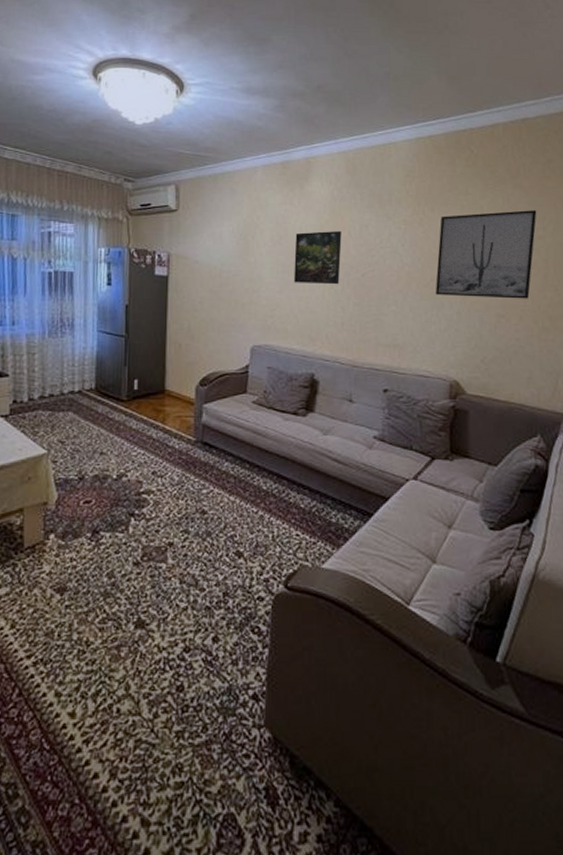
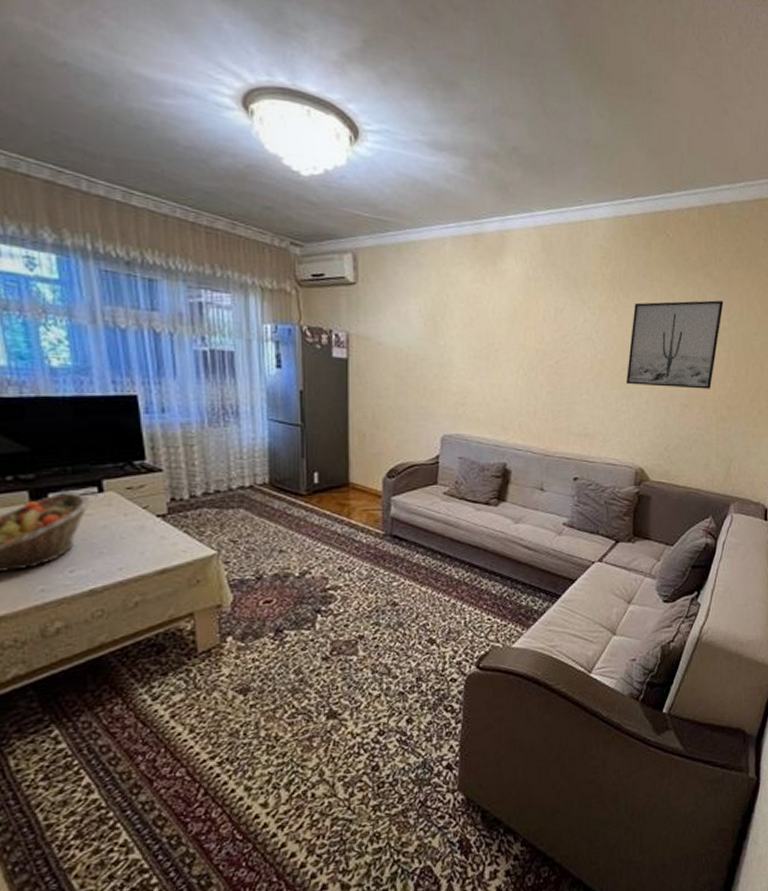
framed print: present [294,230,342,285] -> none [486,313,536,372]

